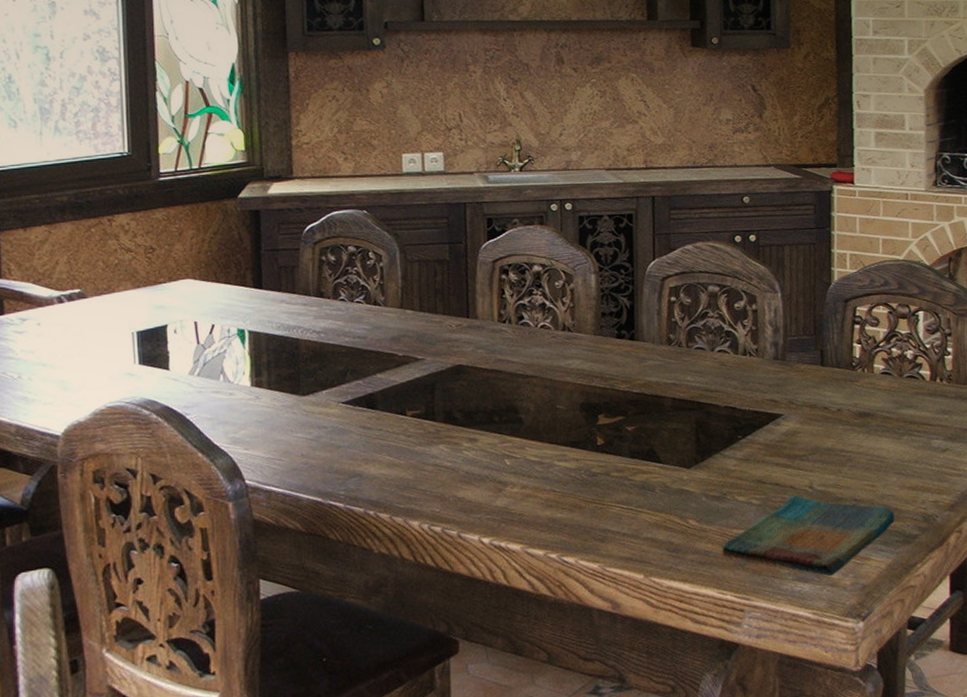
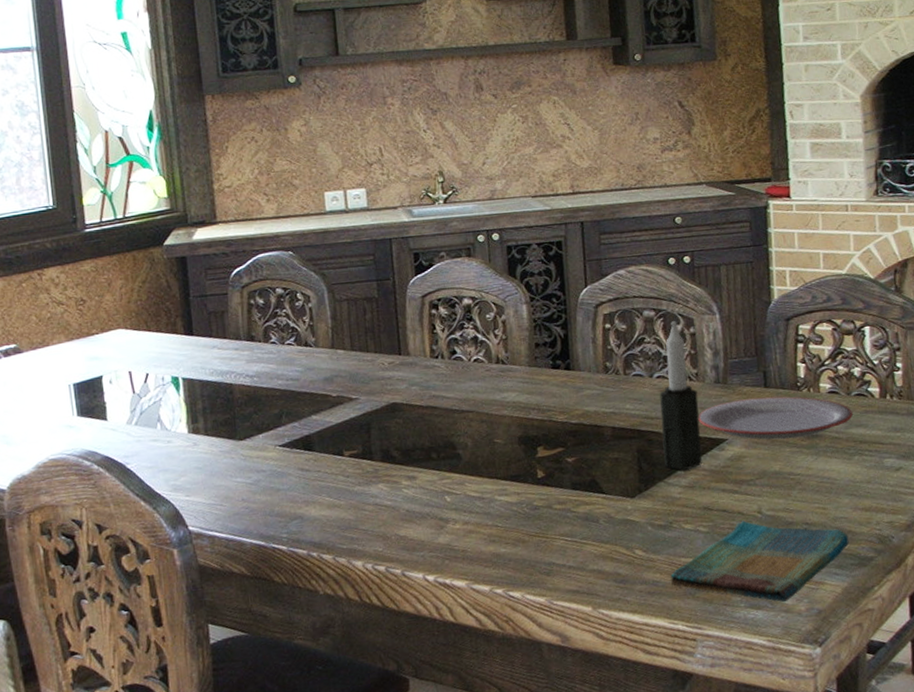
candle: none [720,297,758,443] -> present [659,321,702,470]
plate: none [756,375,904,417] -> present [698,396,853,440]

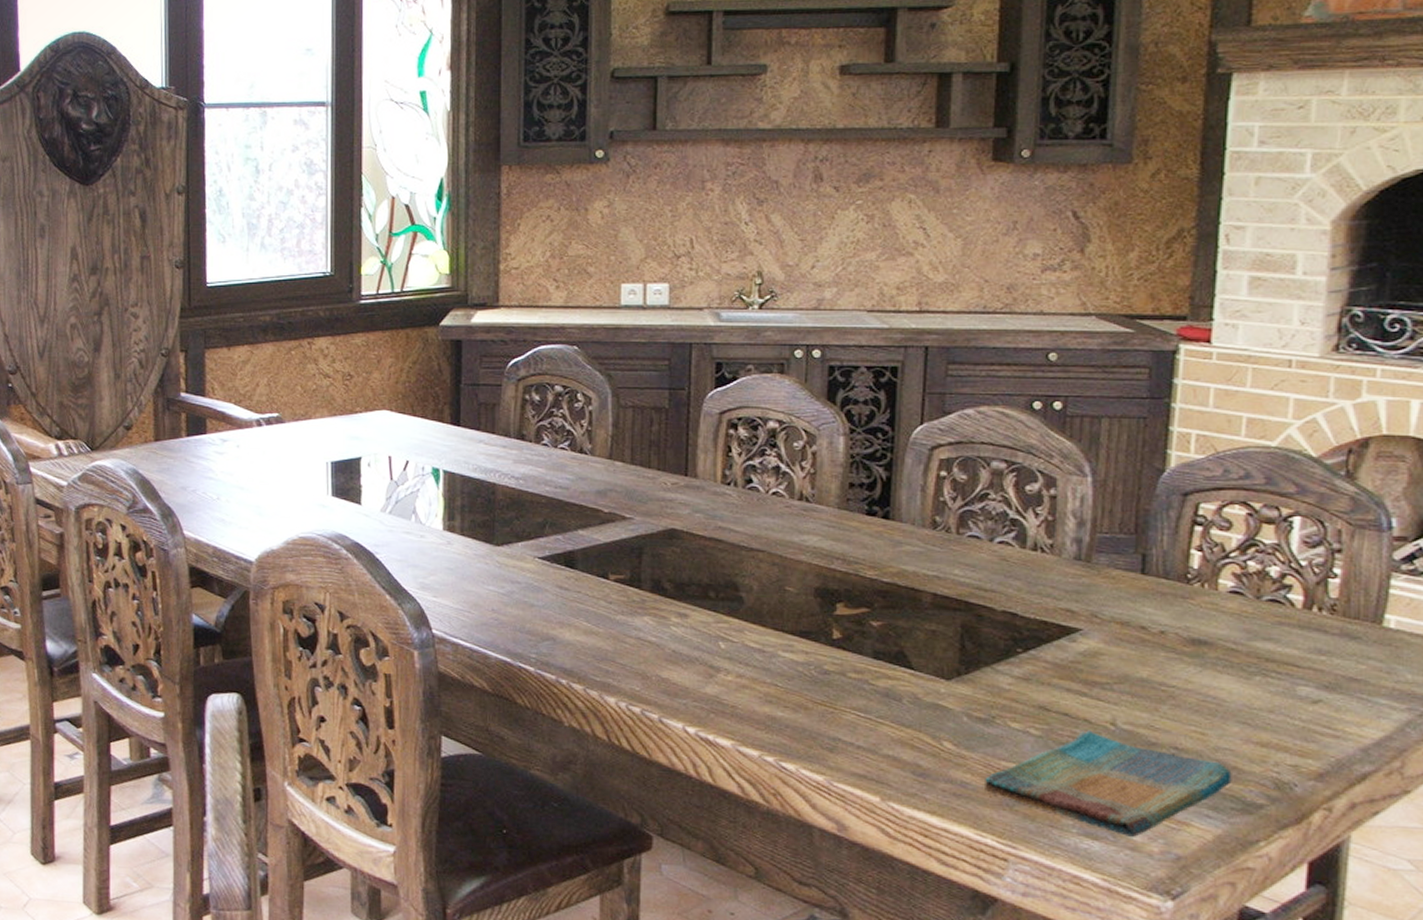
candle: present [659,321,702,470] -> none [994,478,1049,658]
plate: present [698,396,853,440] -> none [1046,584,1260,642]

